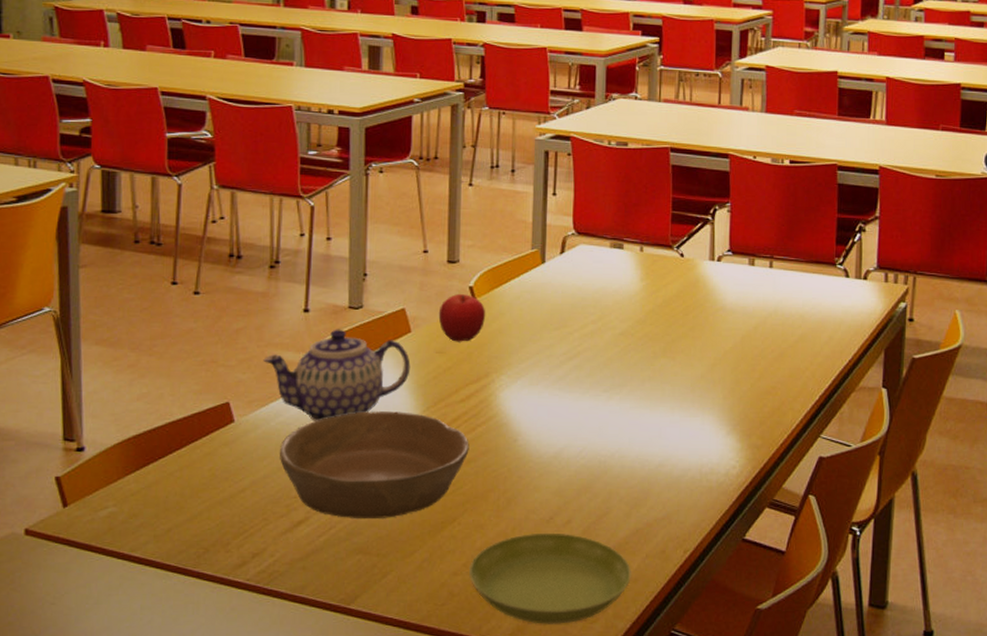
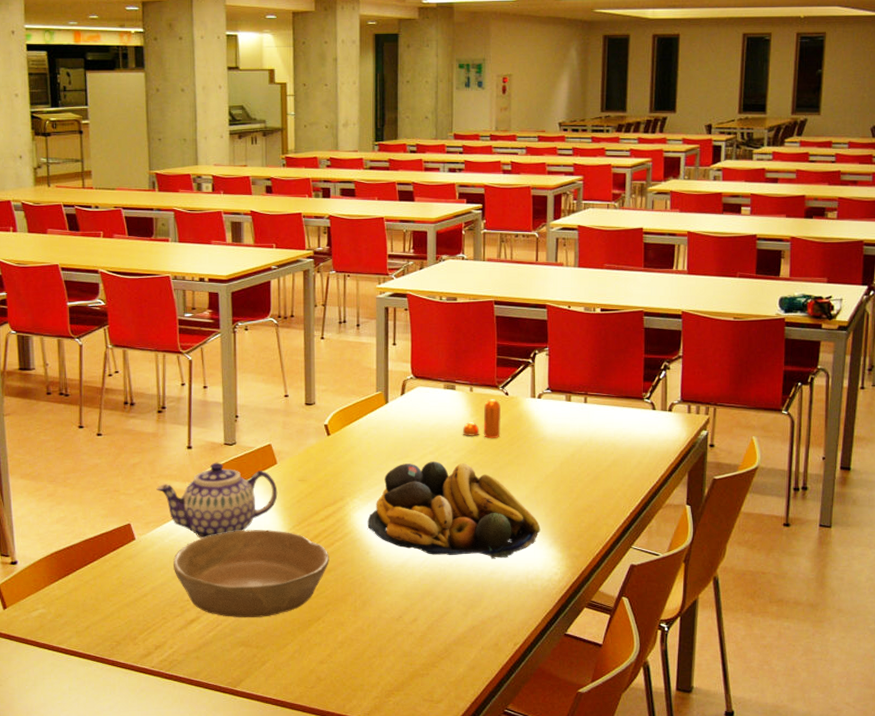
fruit: present [438,293,486,342] -> none [299,430,340,471]
saucer: present [468,532,631,624] -> none [332,629,469,704]
fruit bowl: none [516,332,717,448] -> present [367,461,541,558]
pepper shaker: none [630,261,676,307] -> present [462,399,502,438]

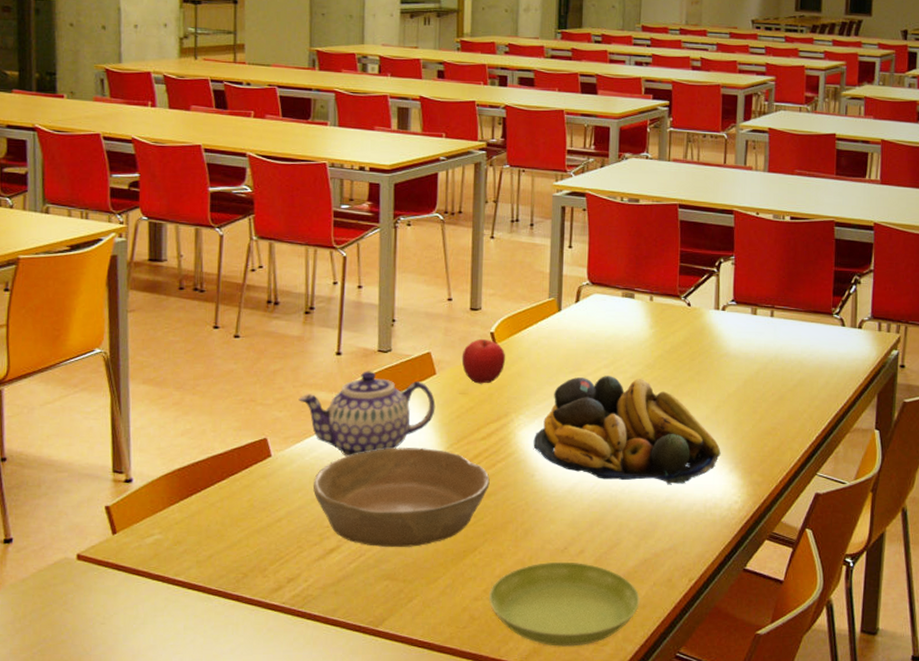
fruit: none [299,430,340,471] -> present [461,338,506,384]
saucer: none [332,629,469,704] -> present [488,561,640,647]
pepper shaker: present [462,399,502,438] -> none [640,310,683,352]

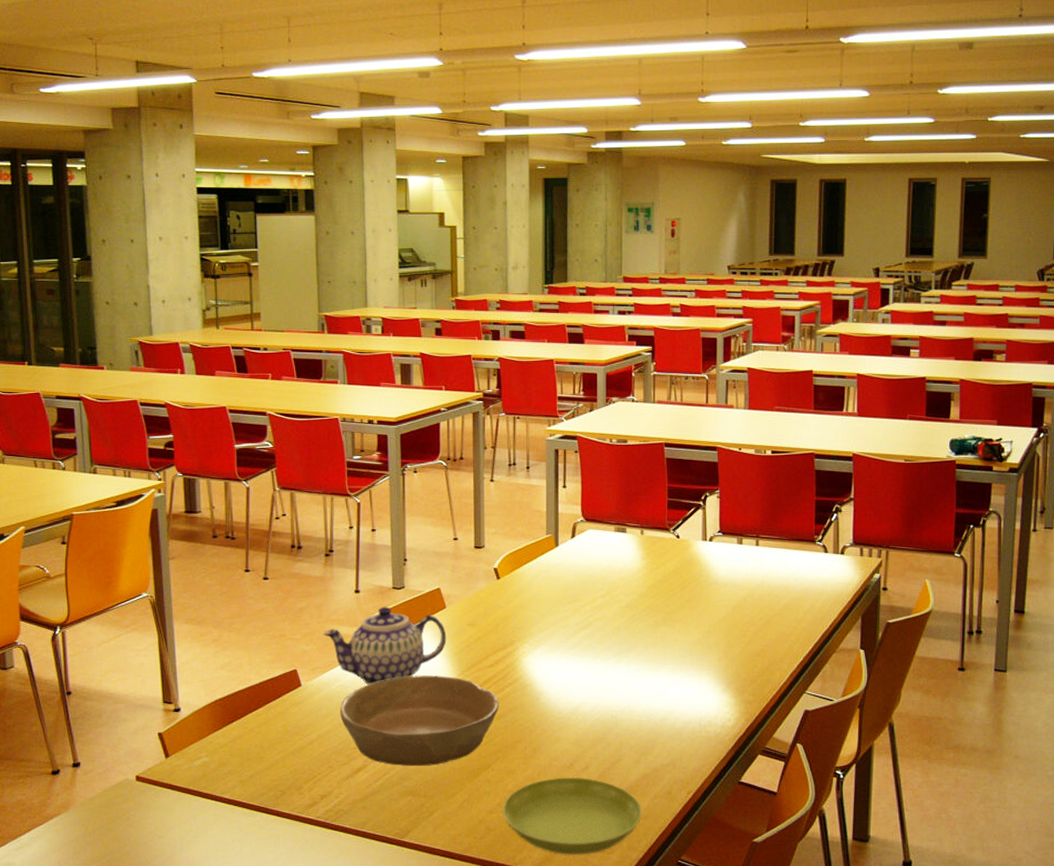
fruit: present [461,338,506,384] -> none [468,574,509,616]
fruit bowl: present [533,376,721,484] -> none [537,605,713,704]

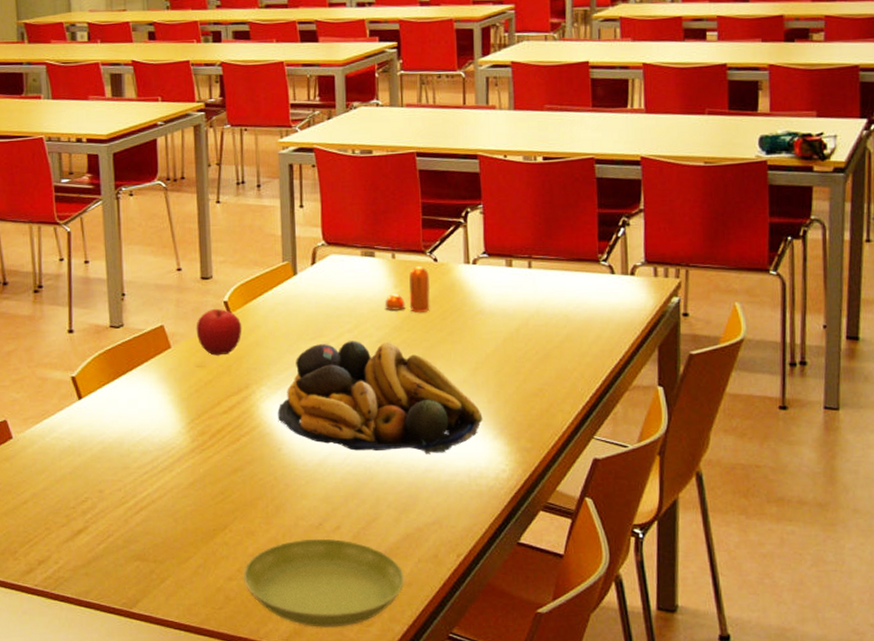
teapot: present [323,606,447,685] -> none [34,347,173,436]
bowl: present [339,675,499,767] -> none [55,424,235,528]
fruit: none [468,574,509,616] -> present [196,308,242,356]
fruit bowl: none [537,605,713,704] -> present [277,341,483,453]
pepper shaker: none [633,542,673,582] -> present [384,266,431,312]

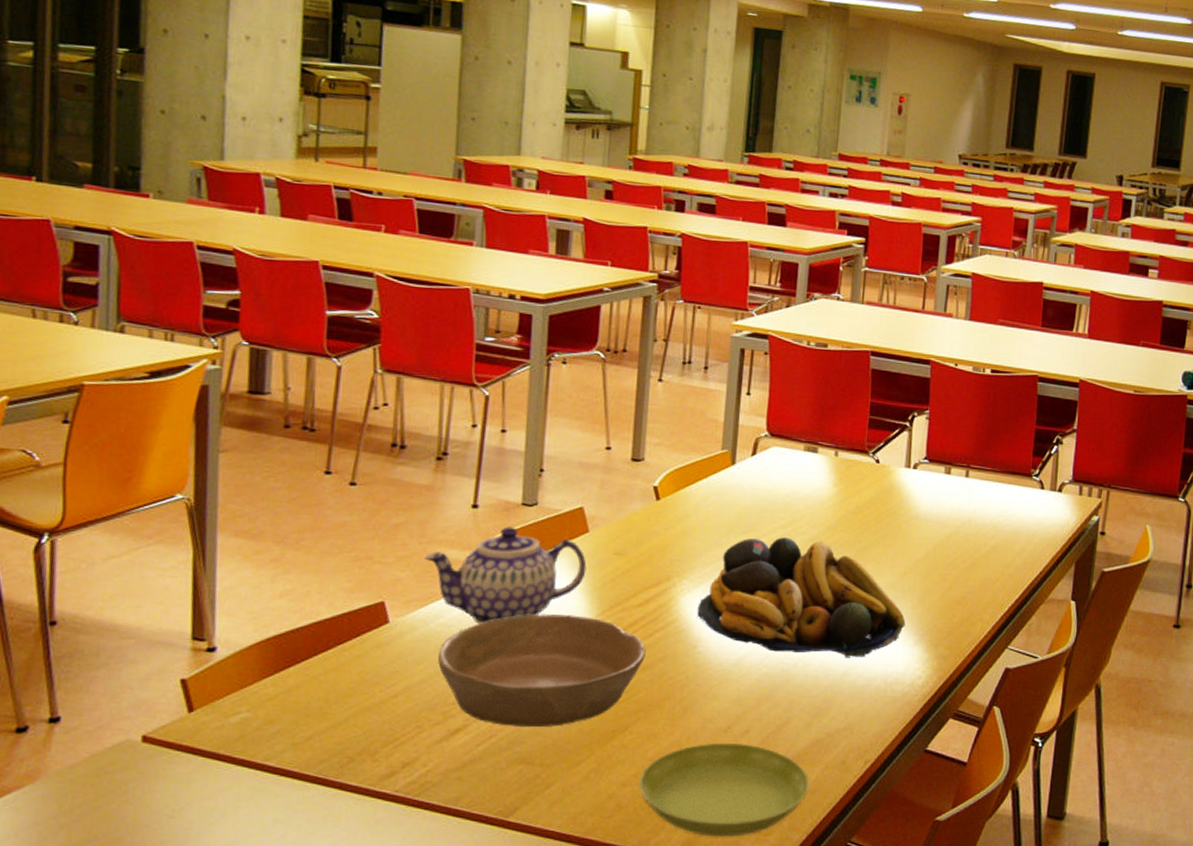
teapot: none [34,347,173,436] -> present [424,526,587,624]
bowl: none [55,424,235,528] -> present [437,614,646,728]
fruit: present [196,308,242,356] -> none [619,493,671,544]
pepper shaker: present [384,266,431,312] -> none [822,466,870,513]

